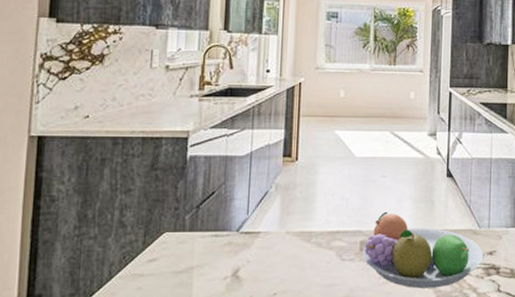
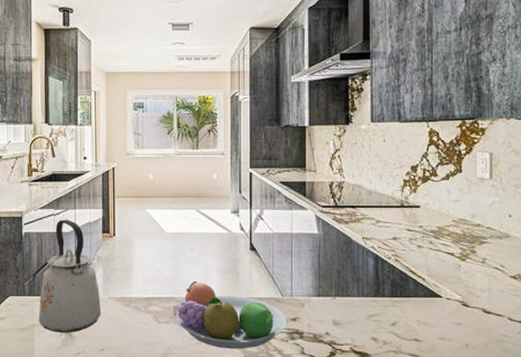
kettle: none [199,141,277,276] -> present [38,219,102,333]

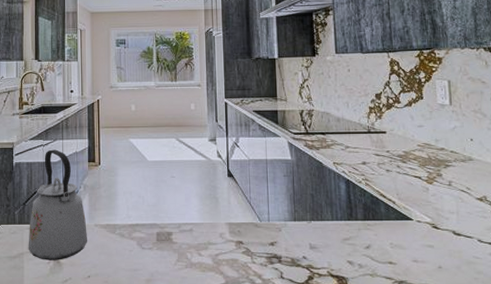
fruit bowl: present [177,281,287,349] -> none [159,207,265,274]

